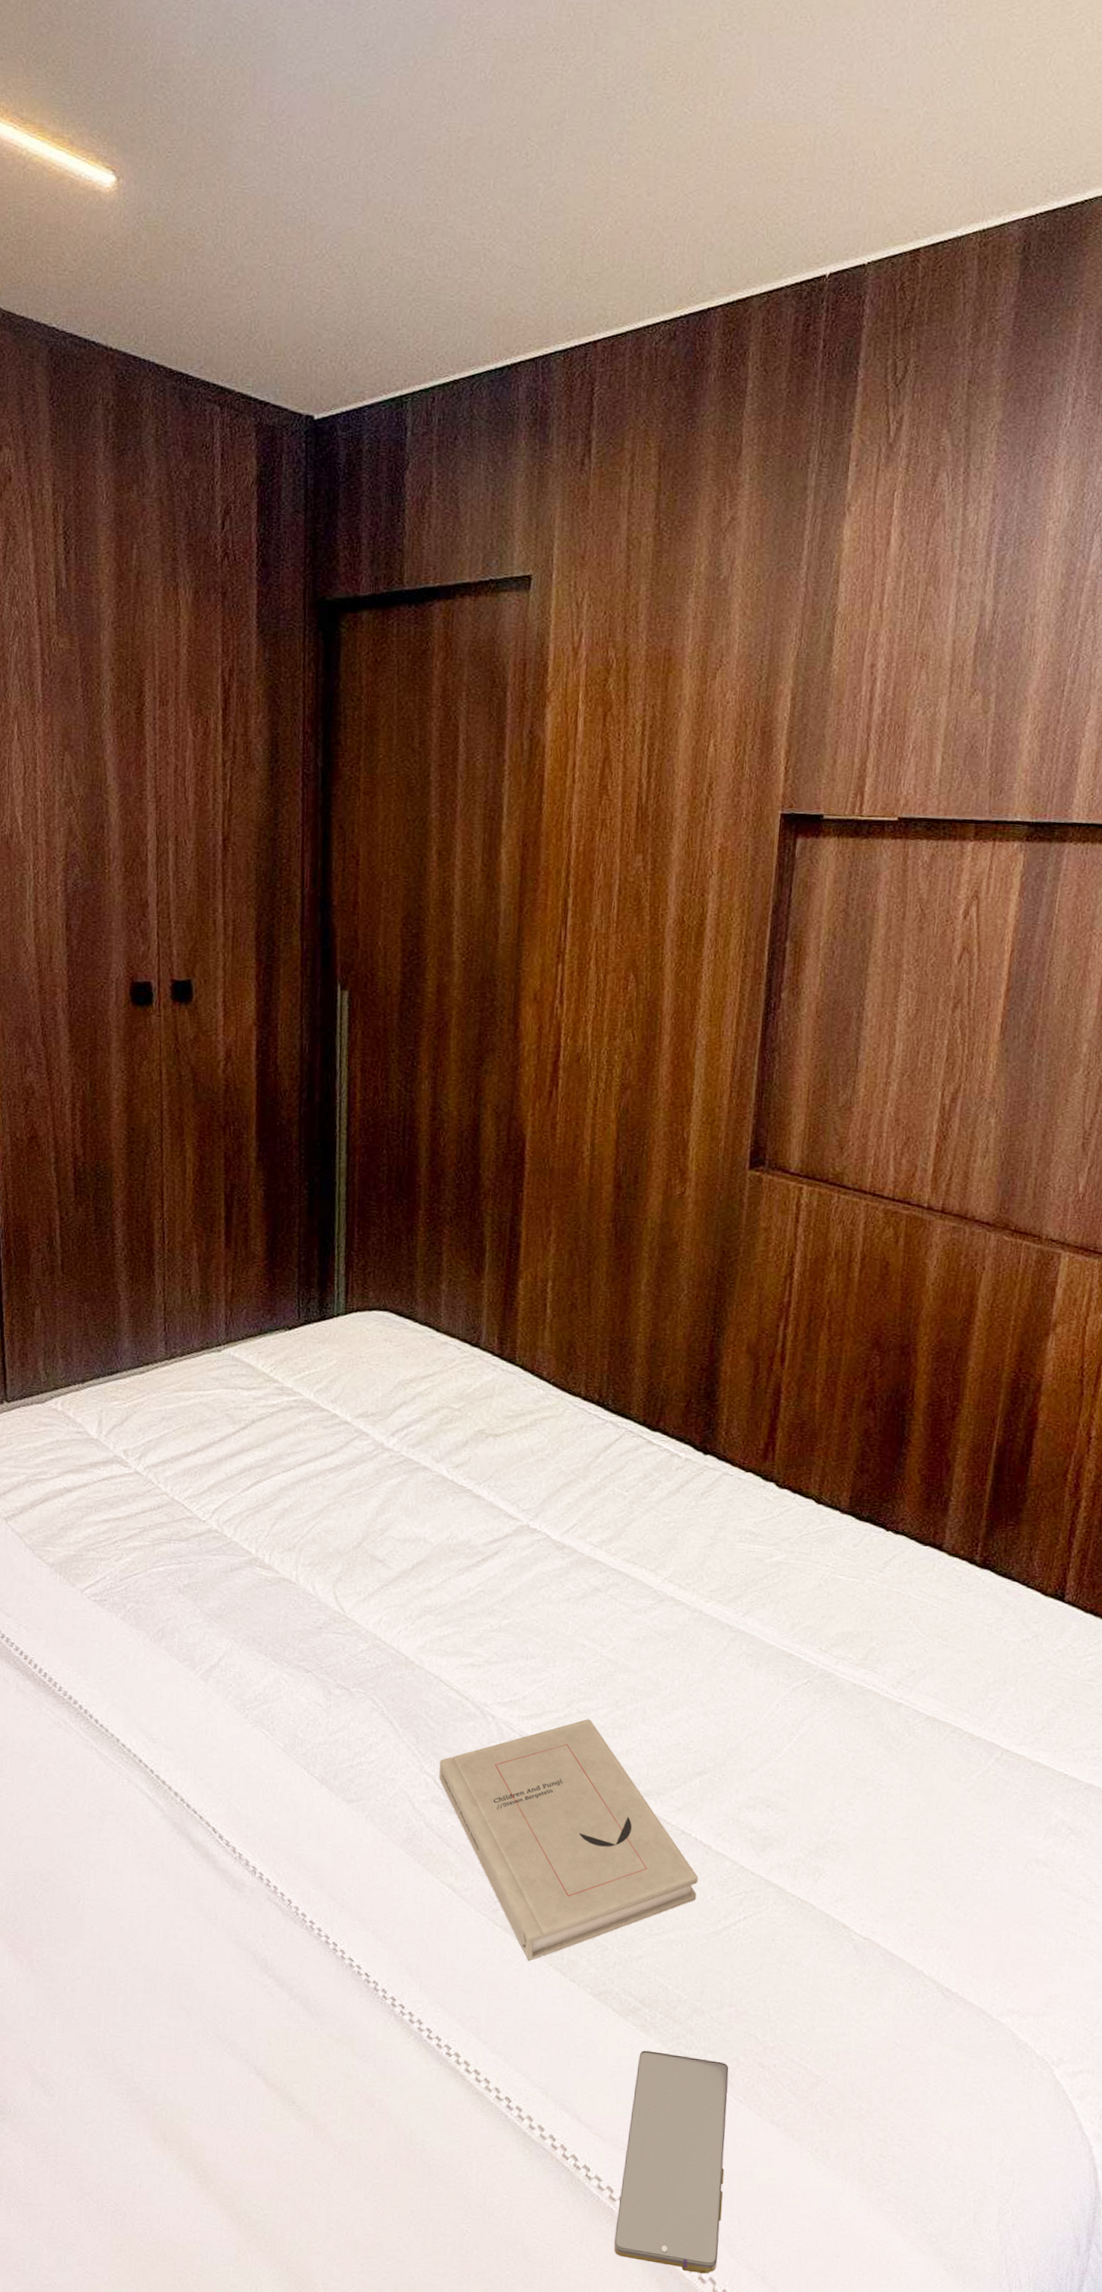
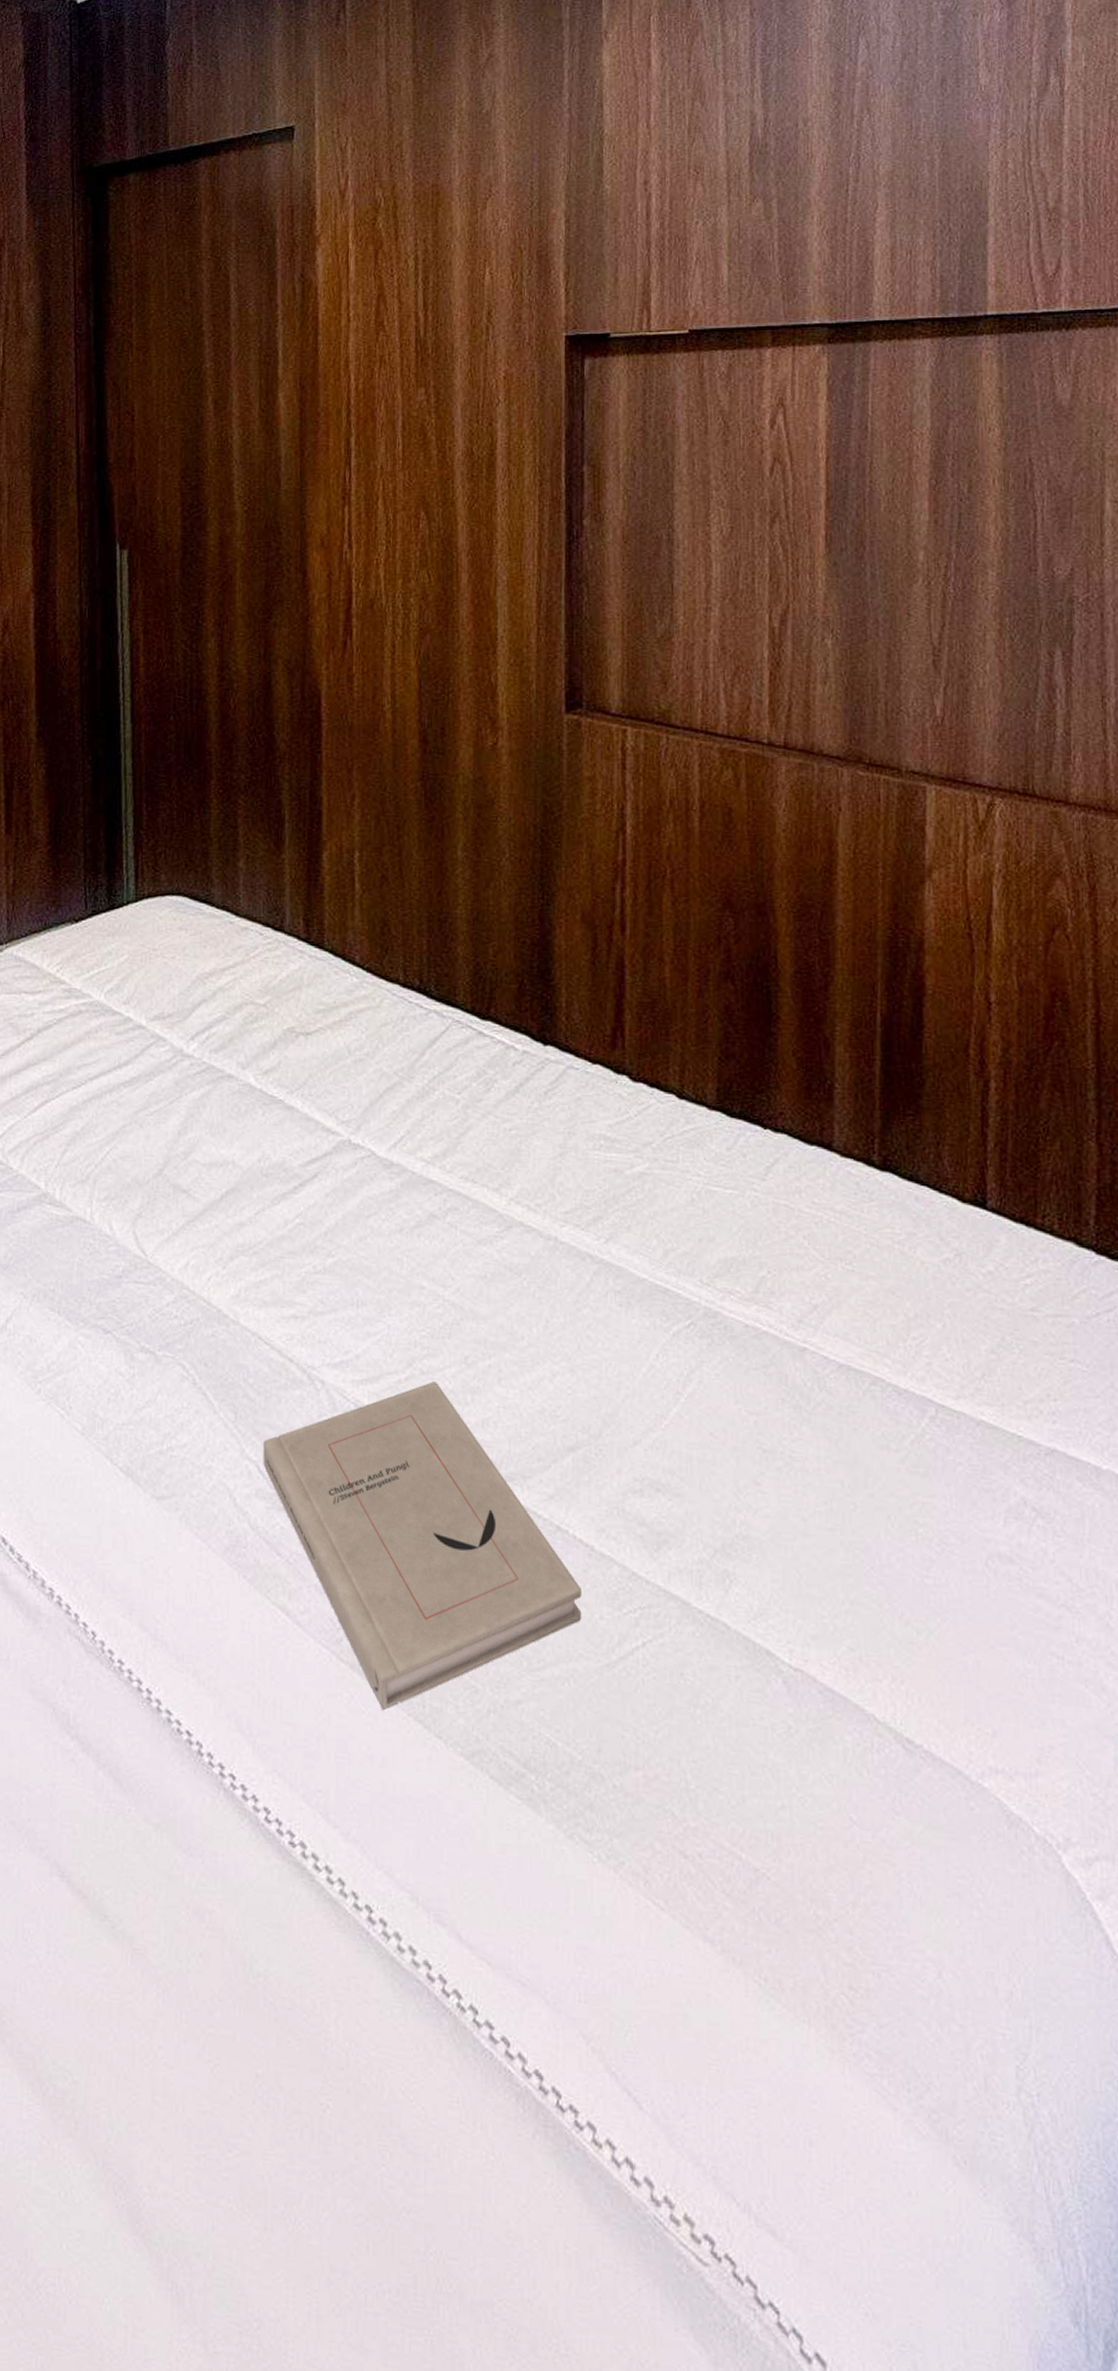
smartphone: present [613,2050,729,2274] -> none [516,1835,653,2172]

